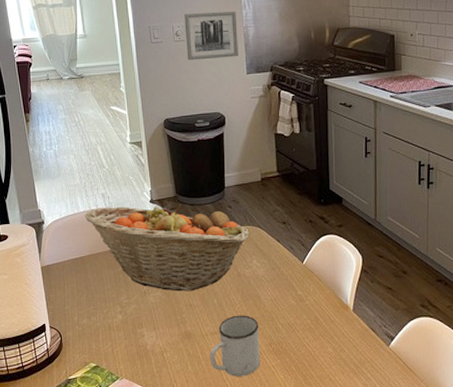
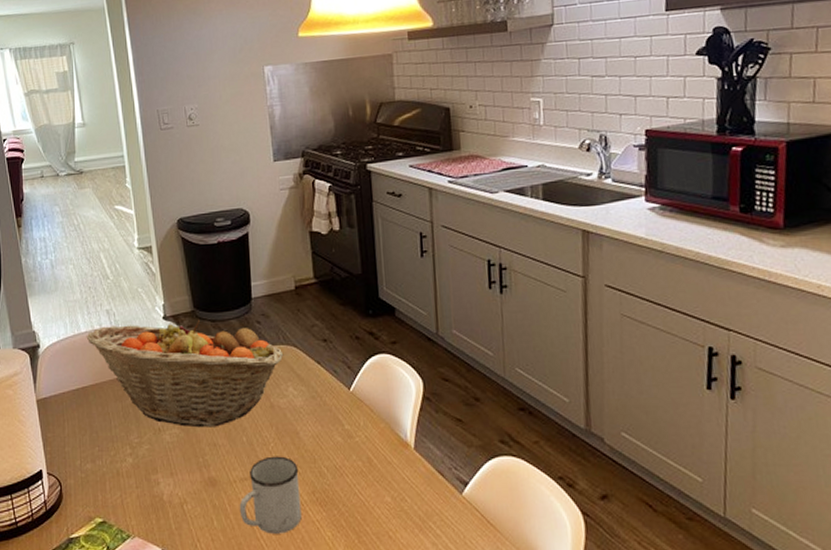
wall art: present [184,11,238,61] -> none [198,88,263,148]

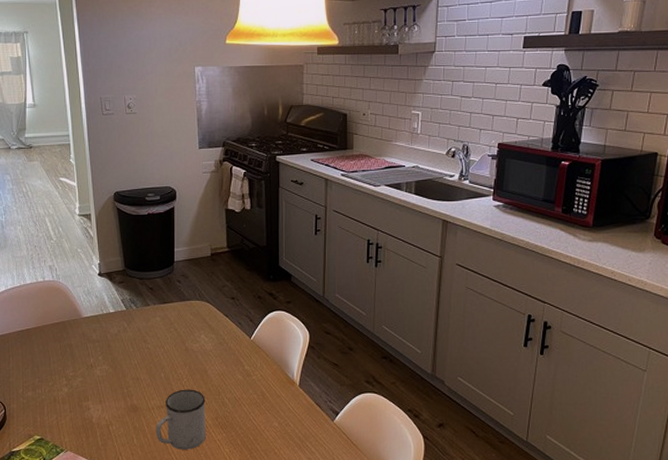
fruit basket: present [86,319,284,428] -> none [31,276,199,365]

